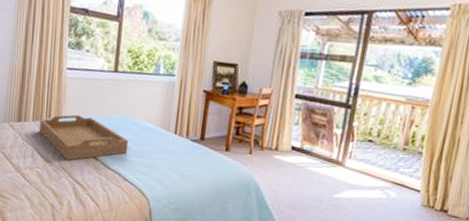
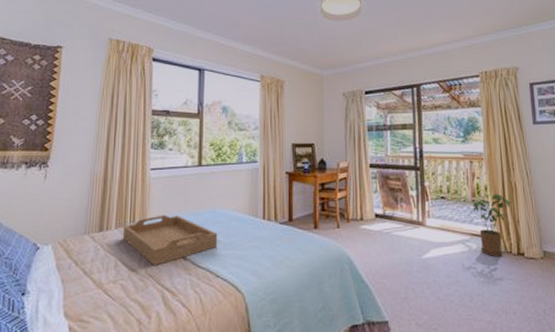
house plant: none [399,145,449,209] -> present [472,193,512,256]

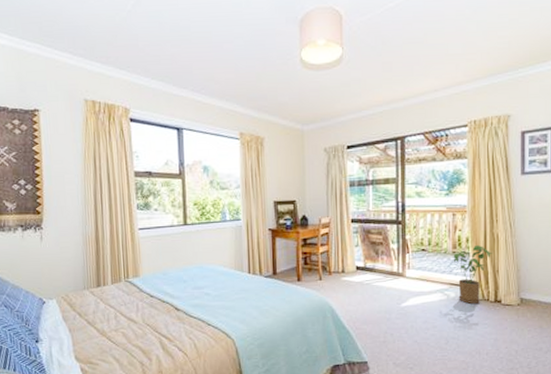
serving tray: present [123,215,218,267] -> none [119,271,207,317]

